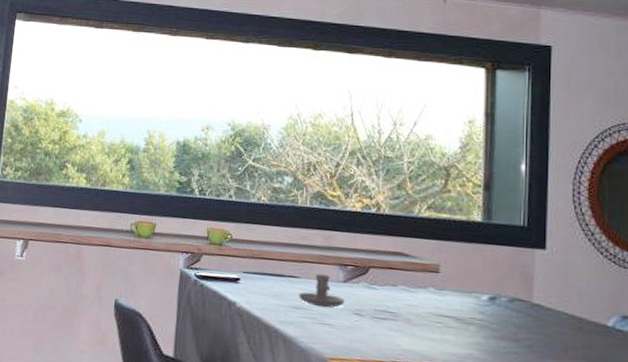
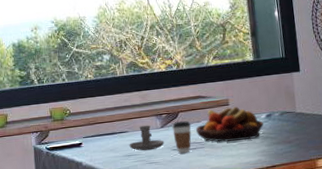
coffee cup: none [358,278,384,323] -> present [172,121,192,154]
fruit bowl: none [388,273,483,325] -> present [195,107,264,142]

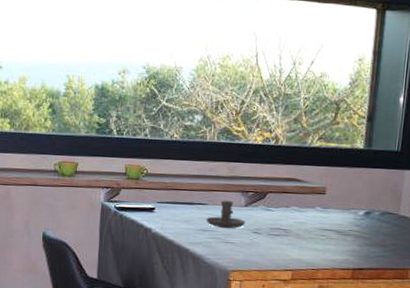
coffee cup: present [172,121,192,154] -> none [256,202,279,239]
fruit bowl: present [195,107,264,142] -> none [282,195,360,236]

